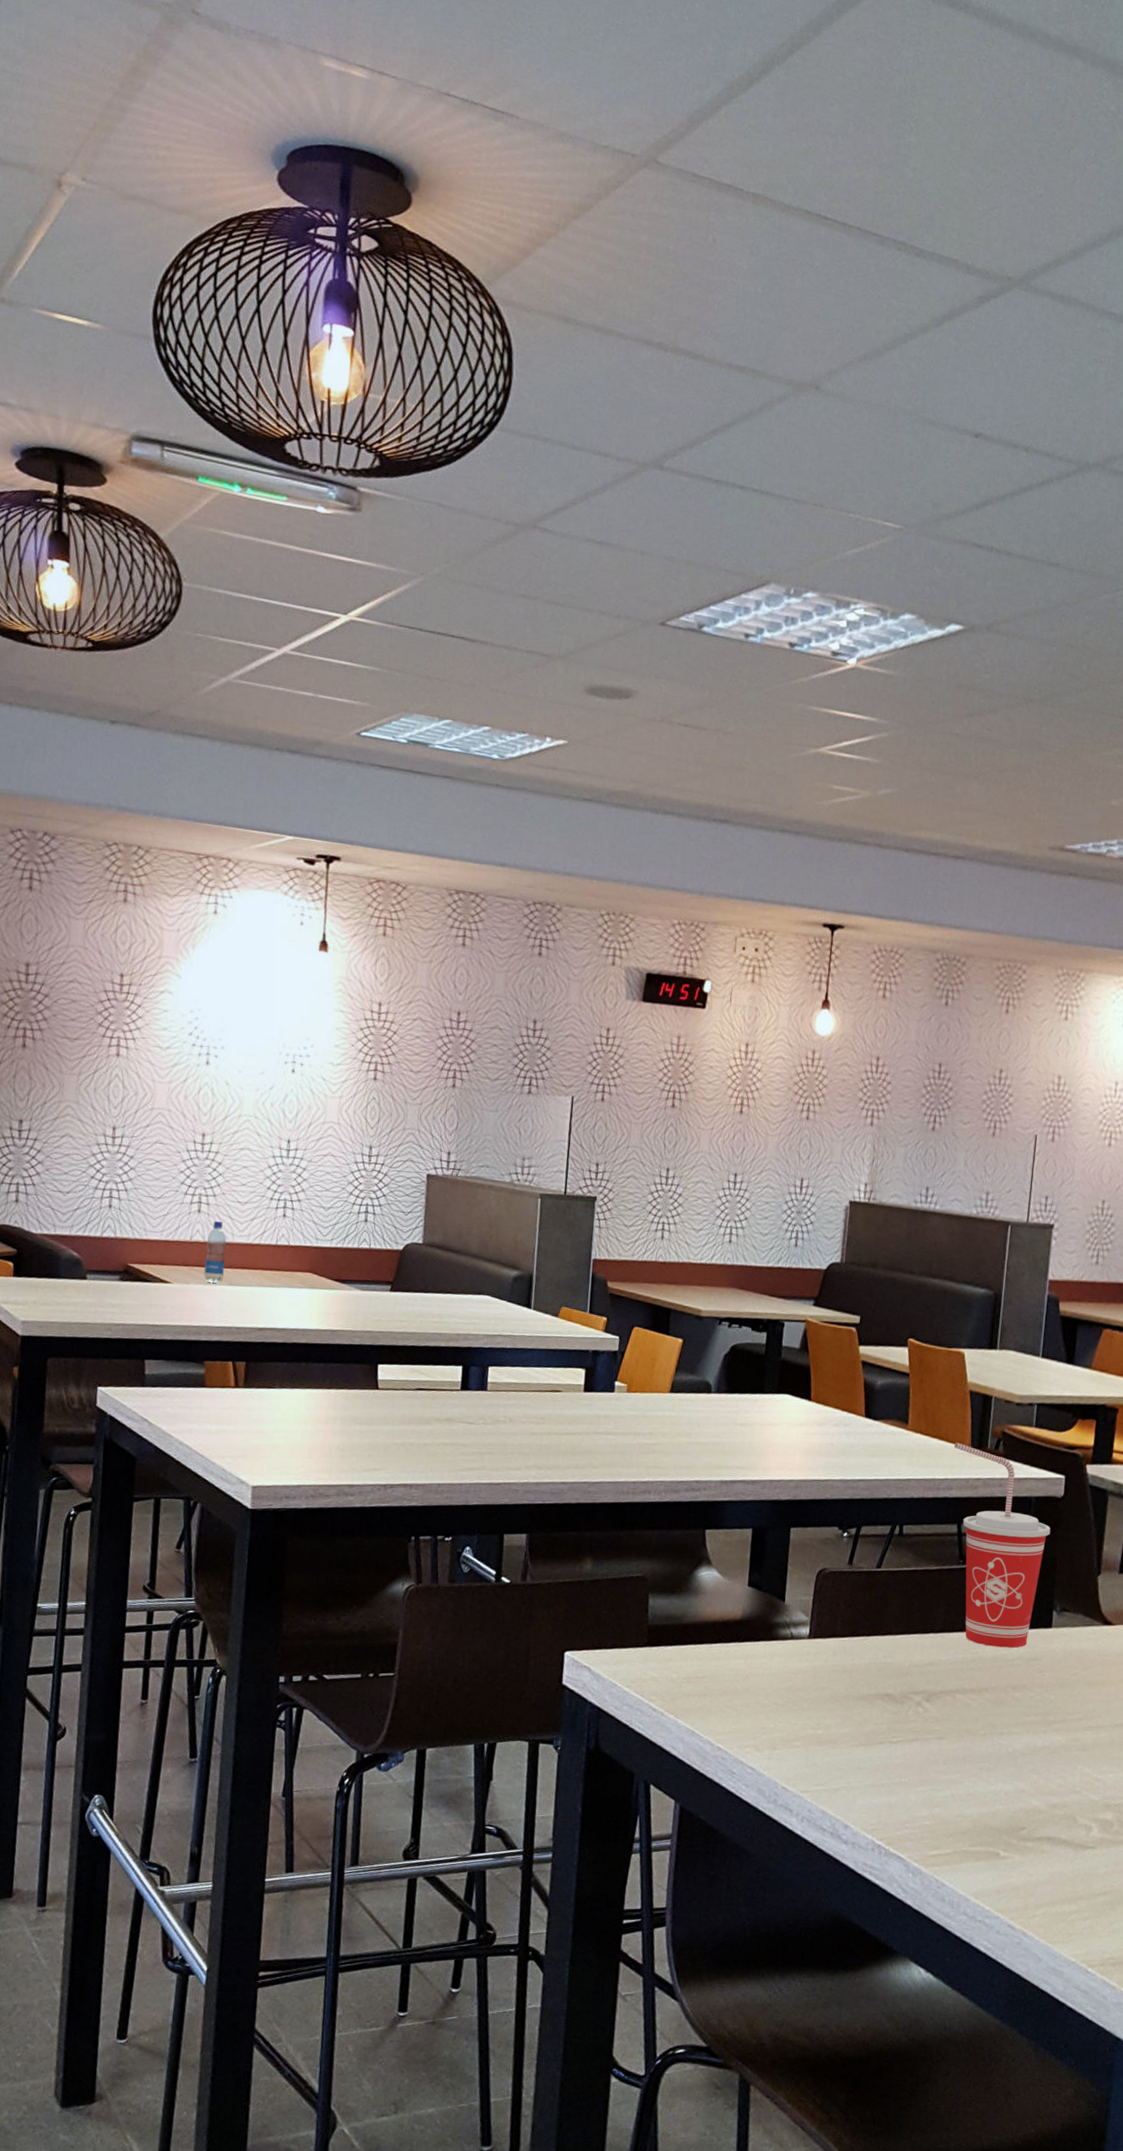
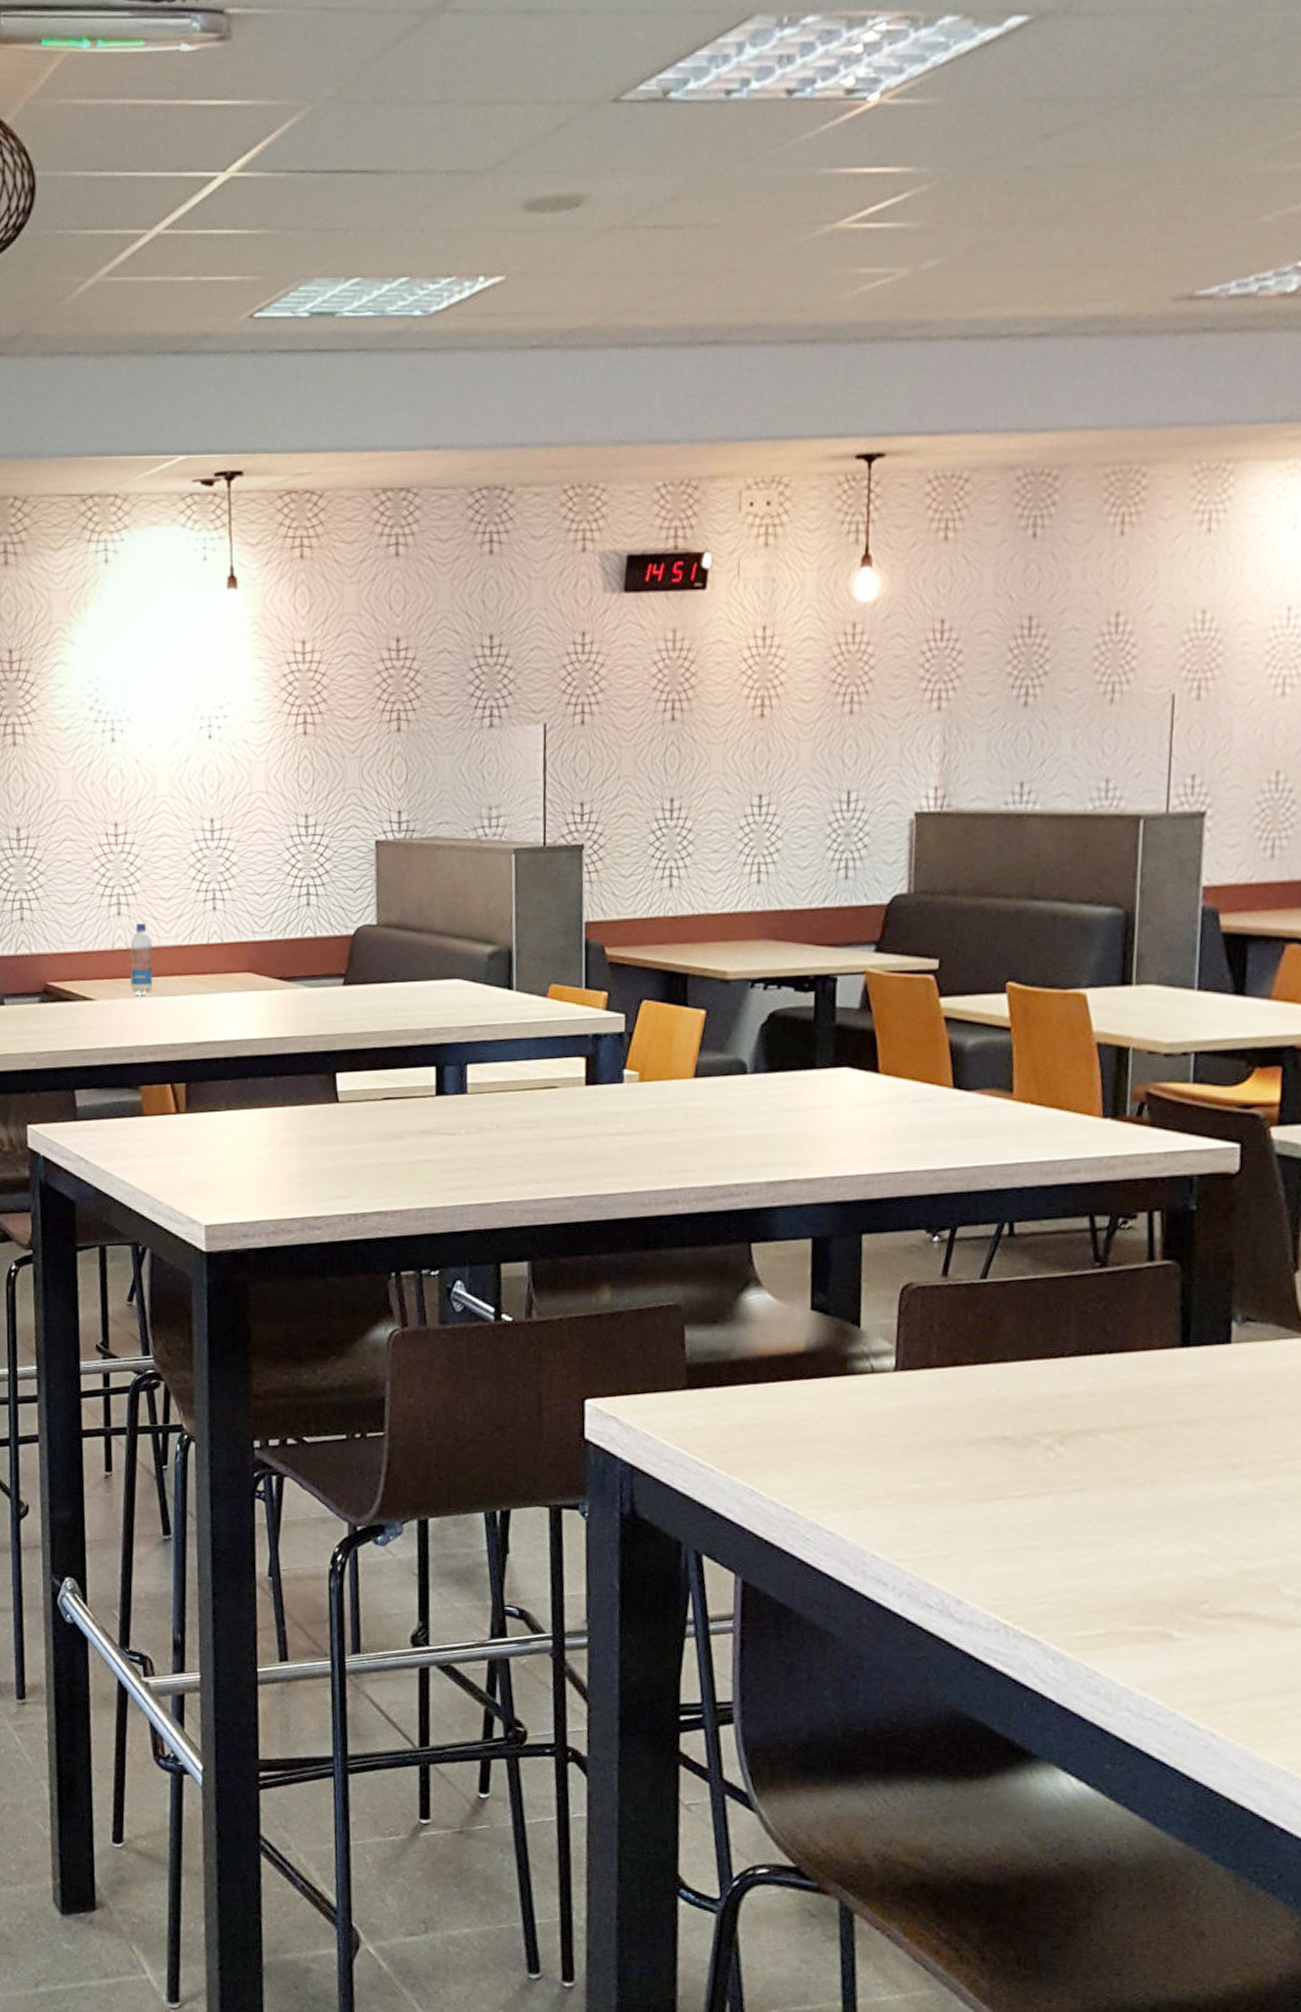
beverage cup: present [954,1442,1051,1648] -> none [1079,1111,1223,1373]

